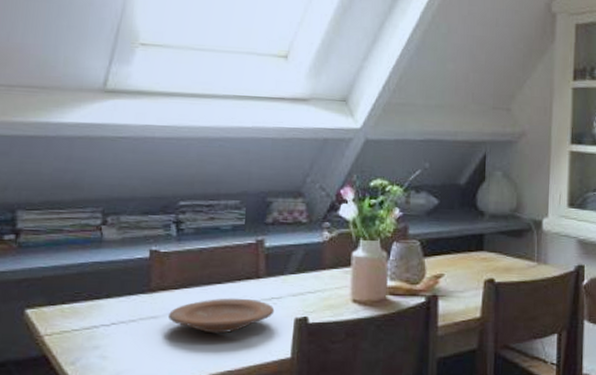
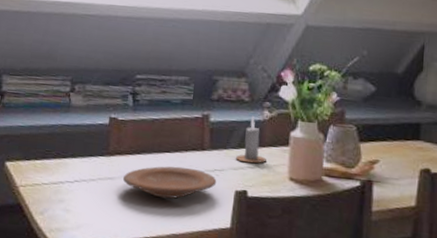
candle: none [295,237,327,288] -> present [236,115,266,164]

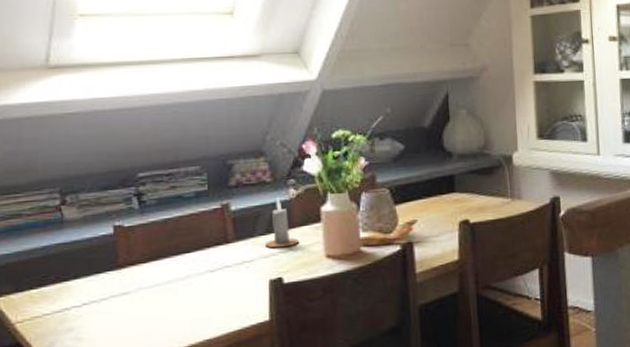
plate: present [122,166,217,199] -> none [139,265,248,304]

